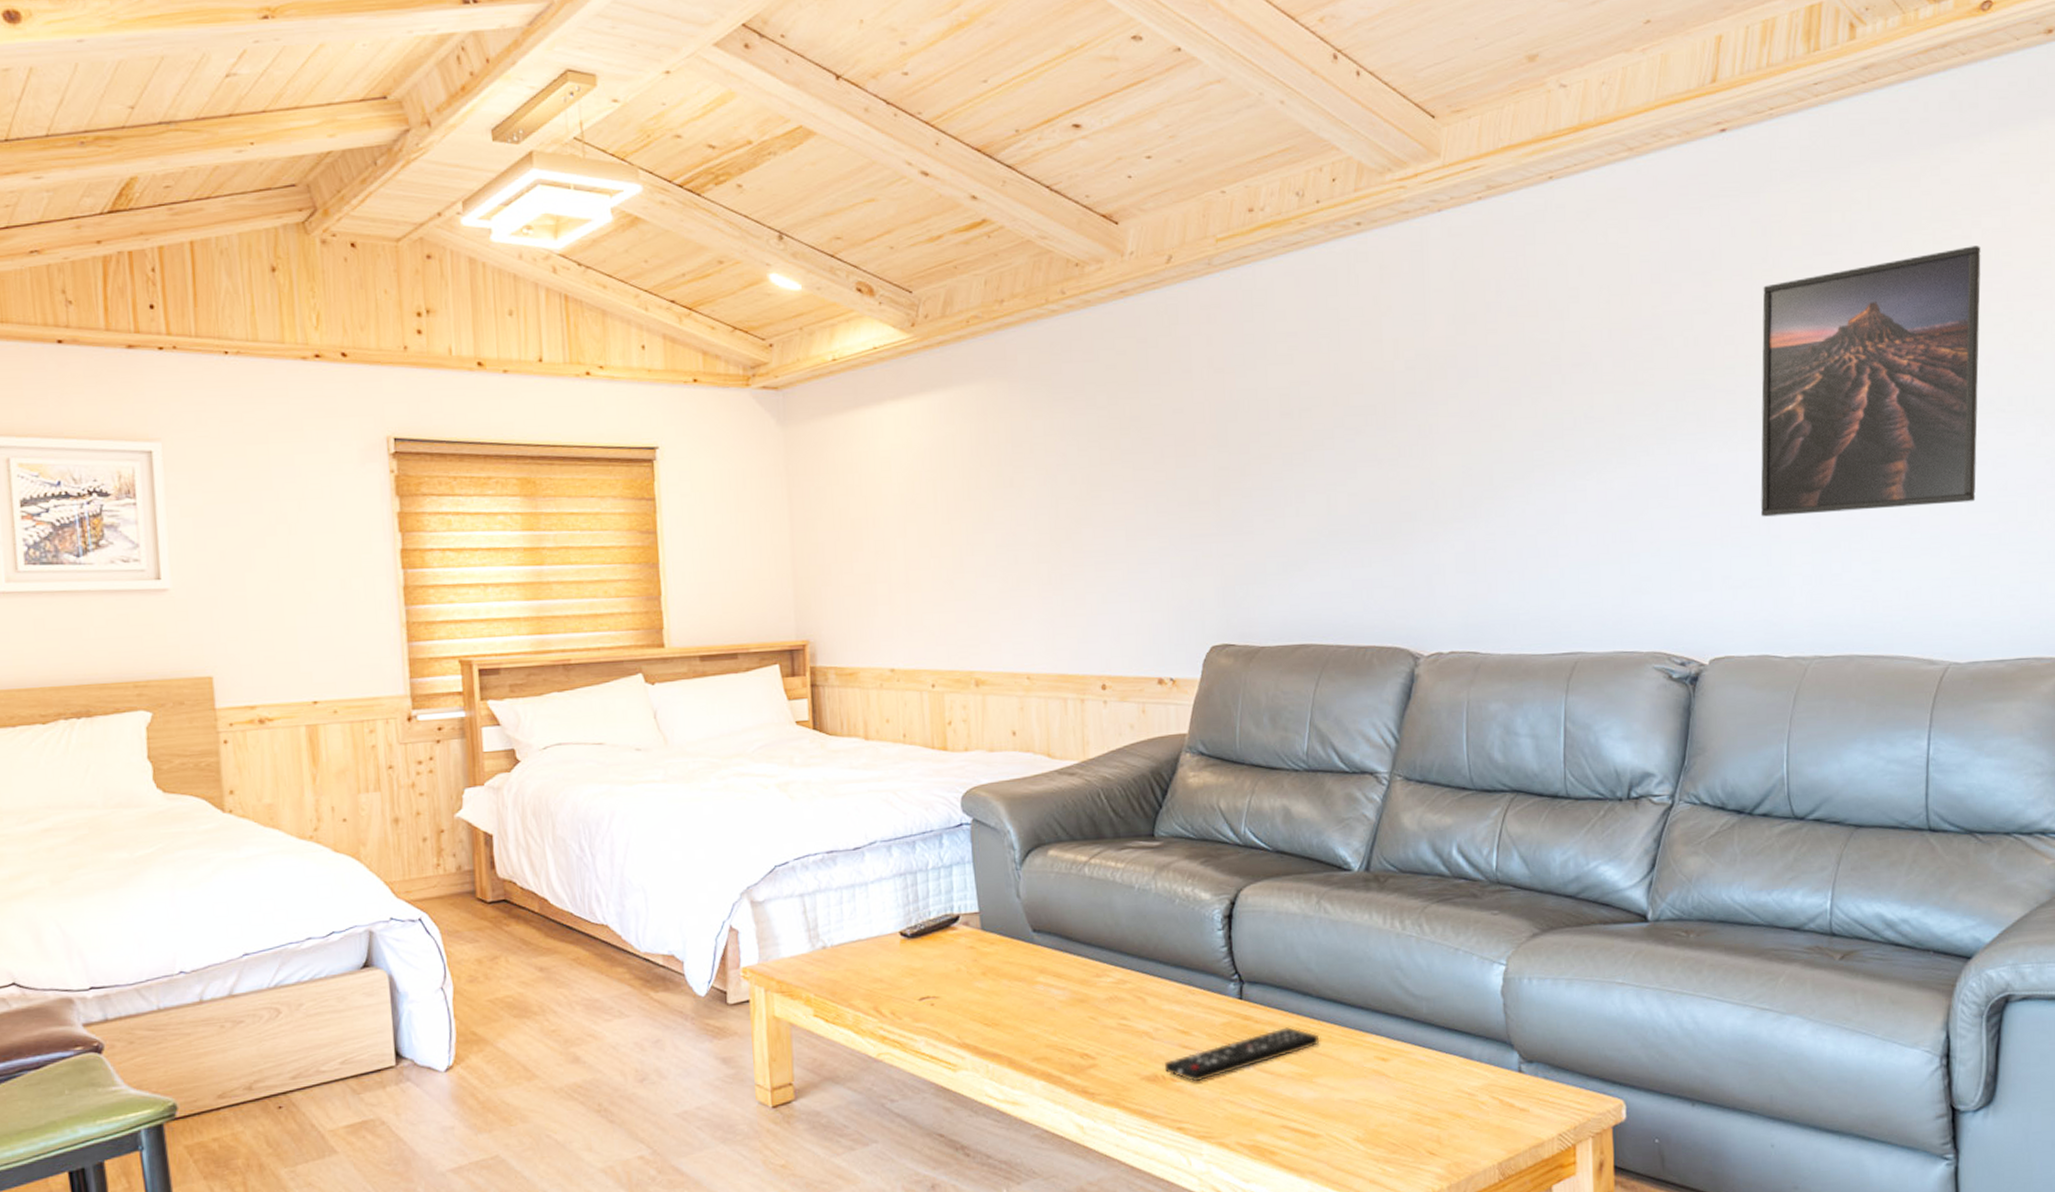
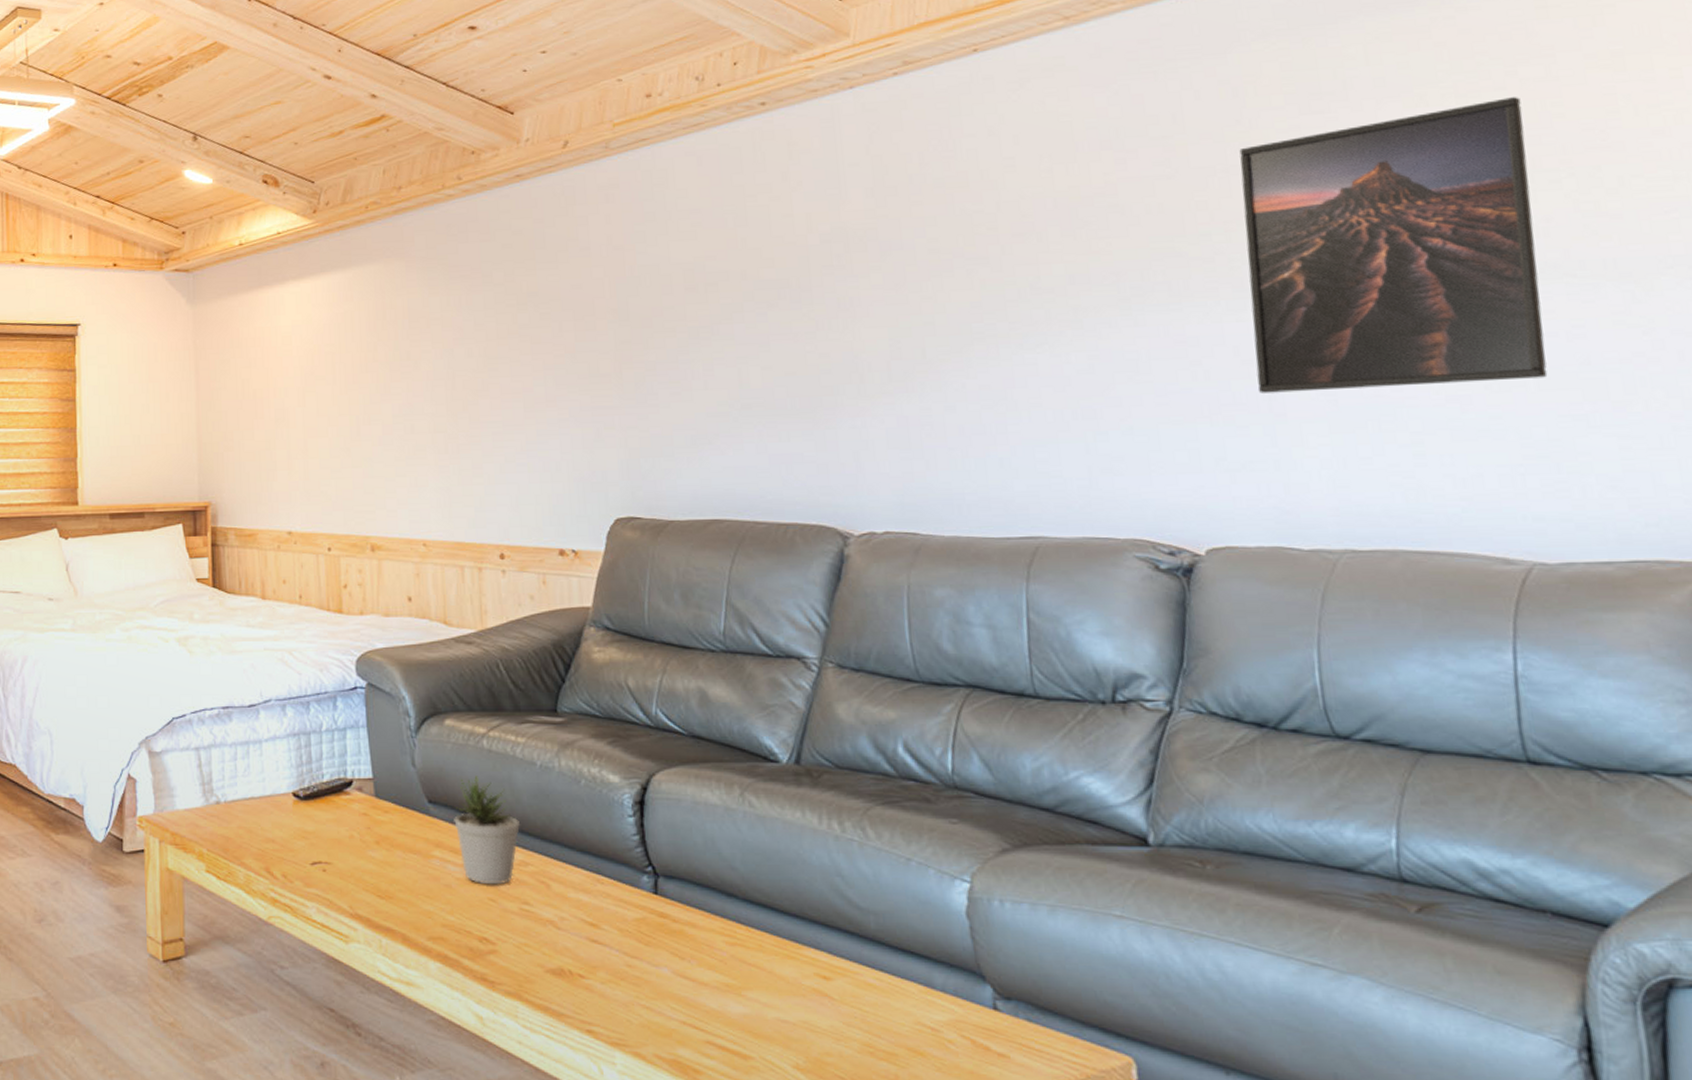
potted plant: none [1056,902,1120,1005] -> present [453,776,521,885]
remote control: present [1165,1027,1320,1082] -> none [572,930,749,981]

